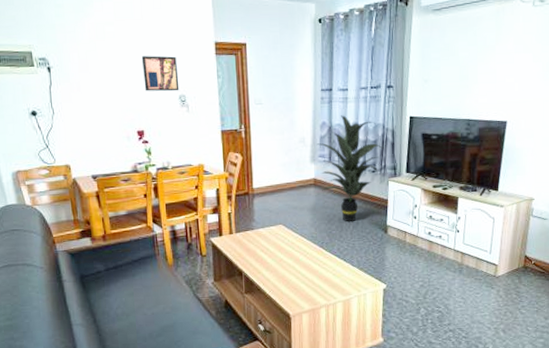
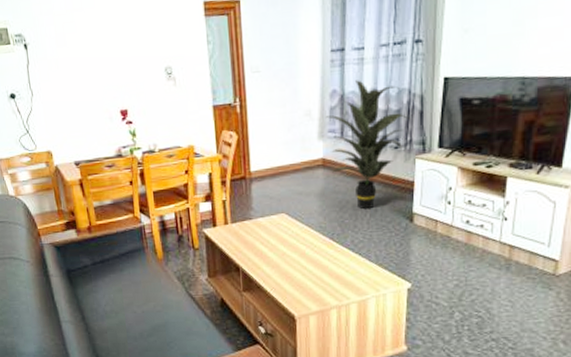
wall art: present [141,55,179,92] -> none [122,21,165,65]

